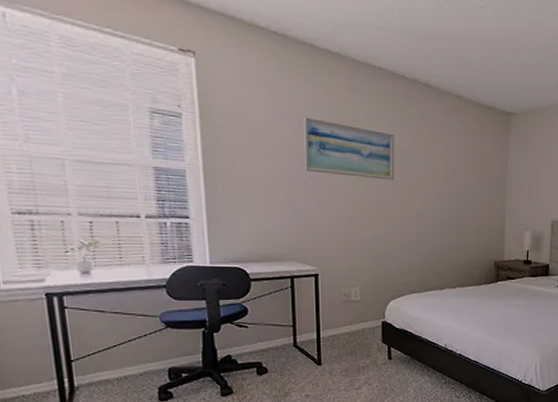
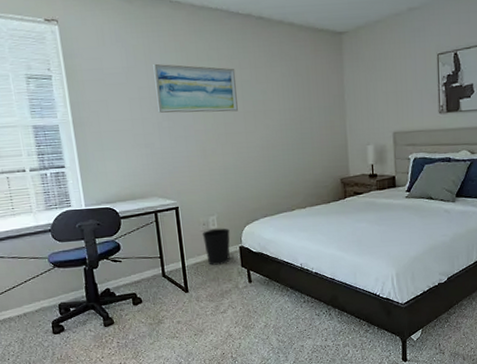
wastebasket: none [342,300,373,339] -> present [202,228,230,265]

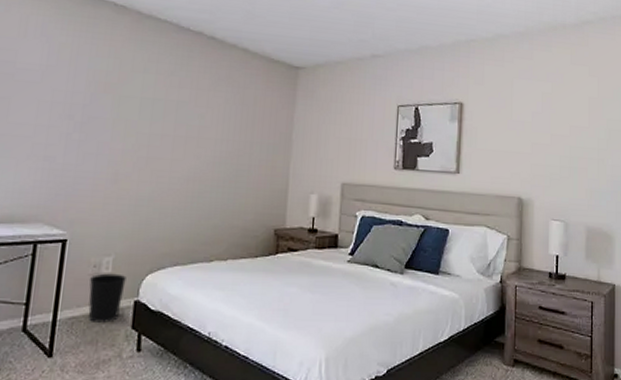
wall art: present [153,63,238,113] -> none [71,66,173,134]

